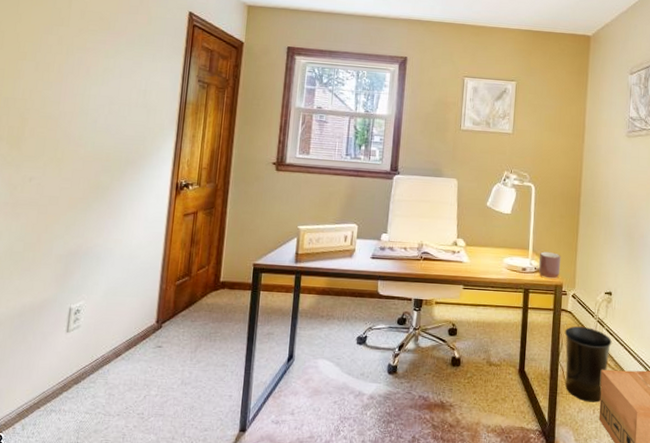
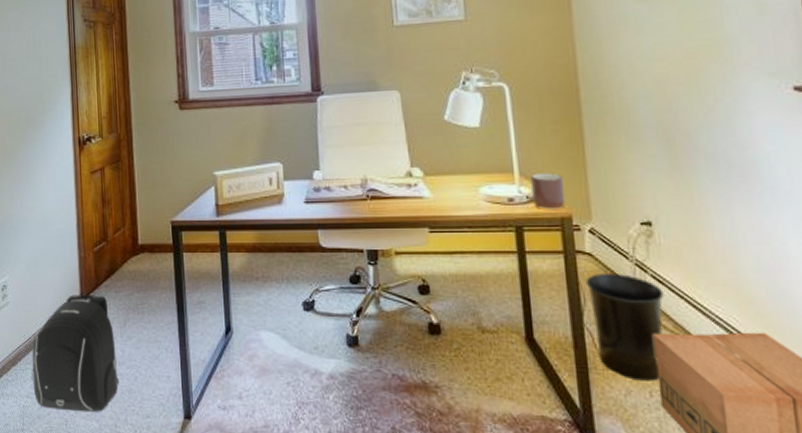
backpack: none [93,321,184,427] -> present [31,294,120,412]

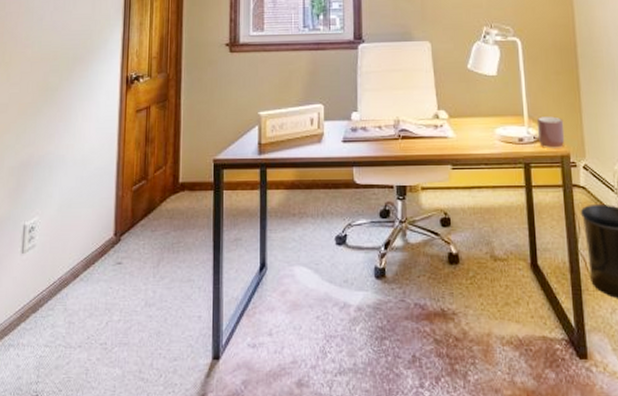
backpack: present [31,294,120,412] -> none [52,235,148,359]

